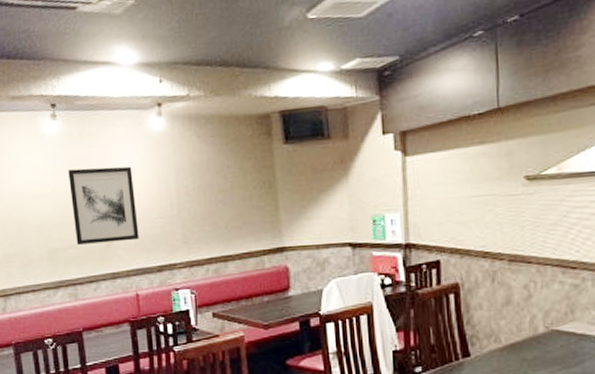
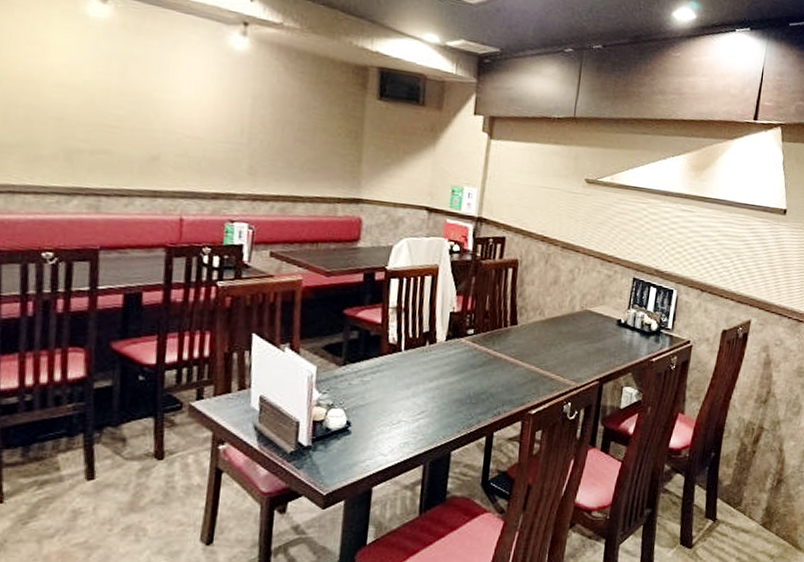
wall art: present [68,166,139,245] -> none [109,64,200,161]

